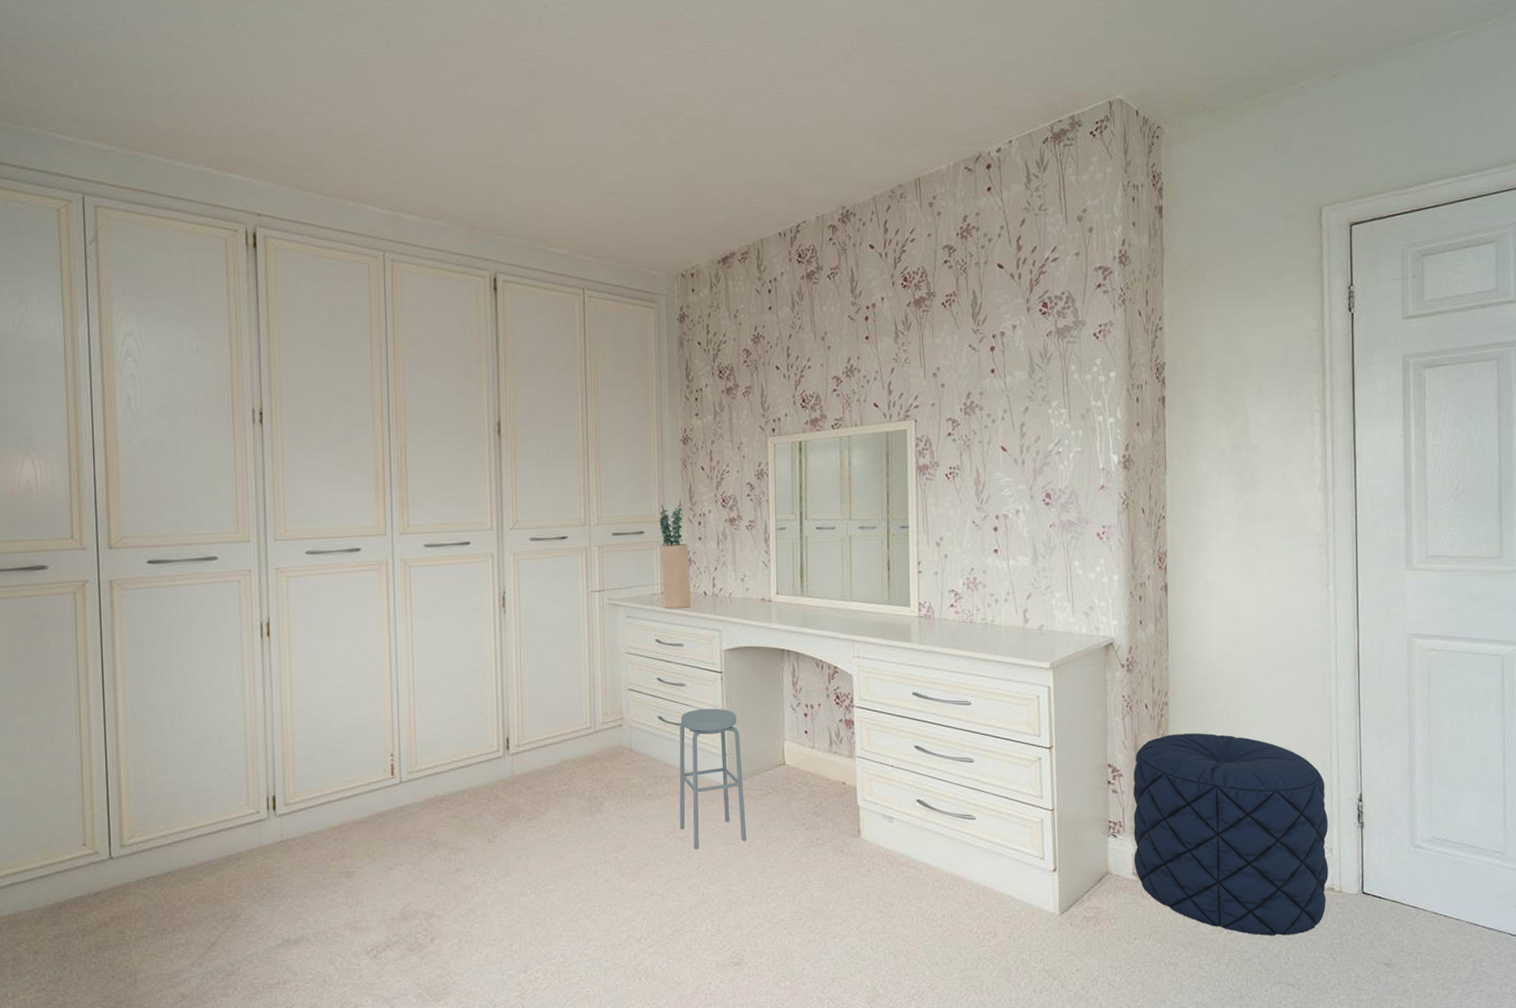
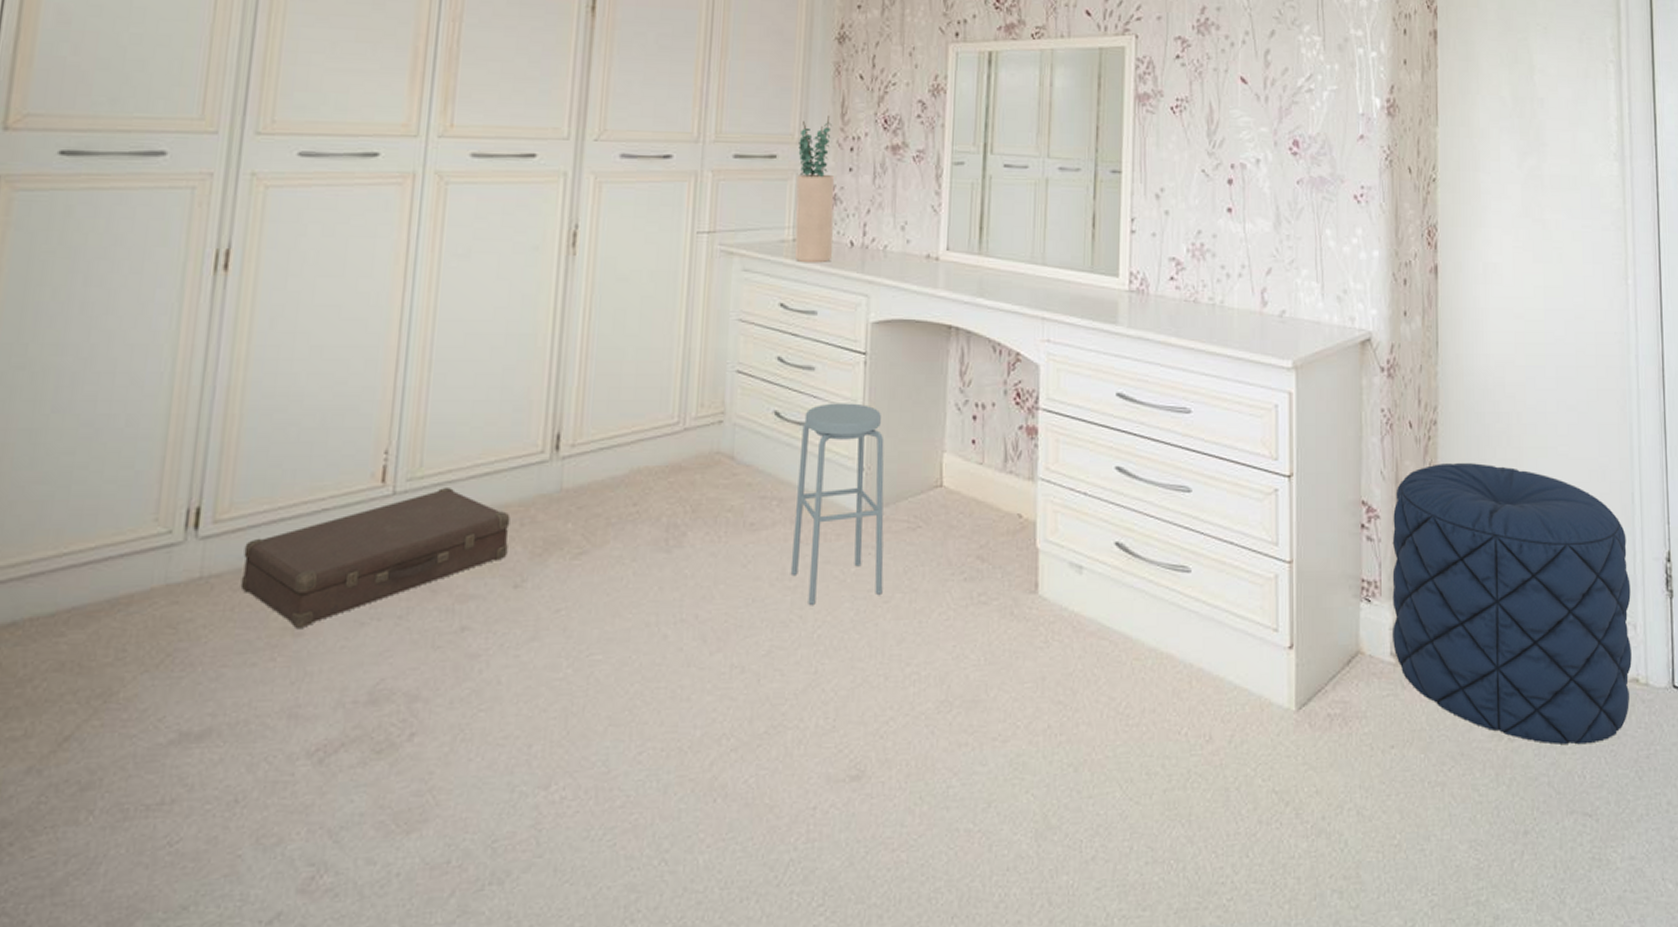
suitcase: none [307,776,482,872] -> present [240,486,510,628]

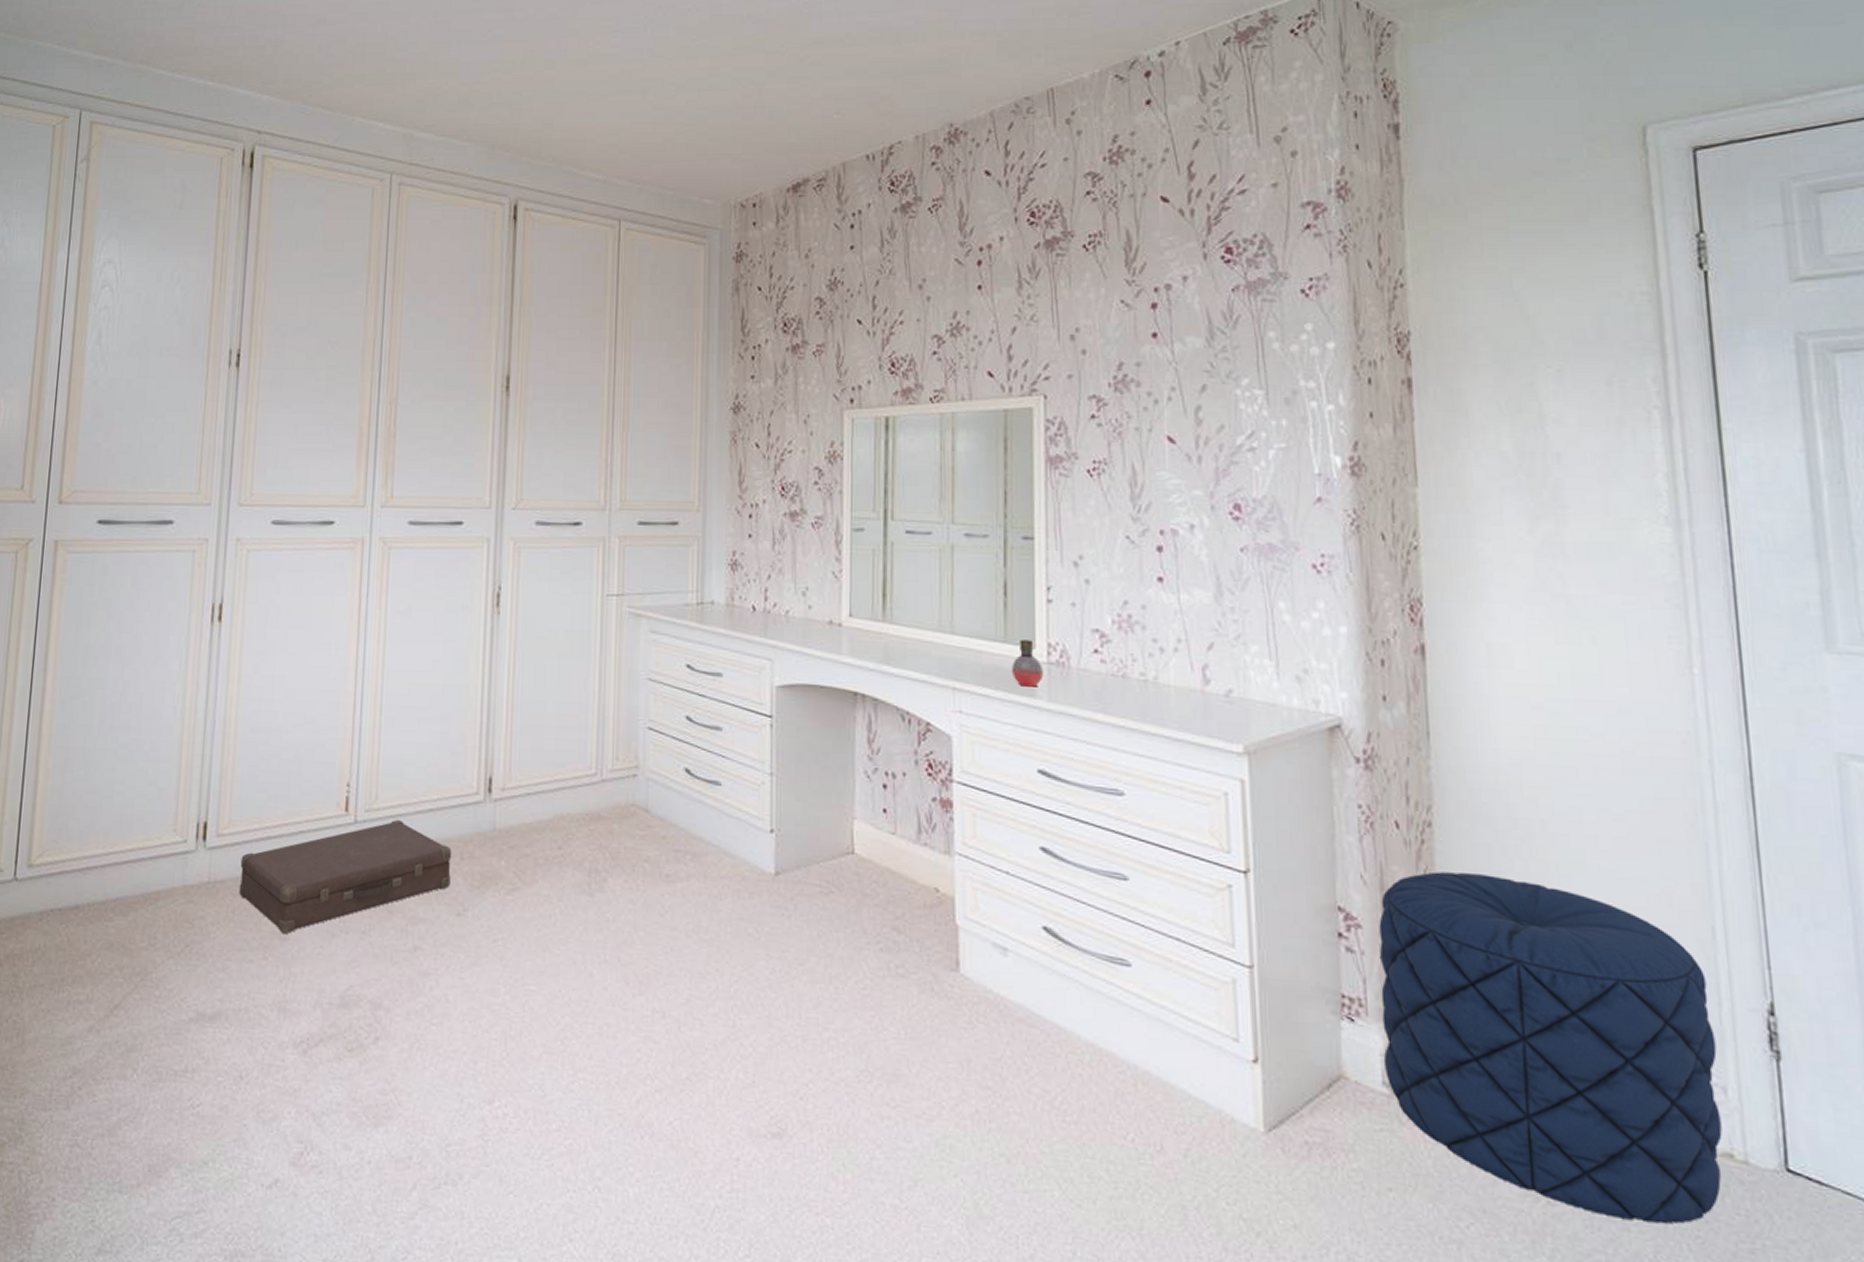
stool: present [790,403,884,605] -> none [706,763,797,959]
vase: present [794,116,835,264] -> none [698,484,735,627]
perfume bottle: none [1096,269,1126,314] -> present [1011,639,1044,687]

